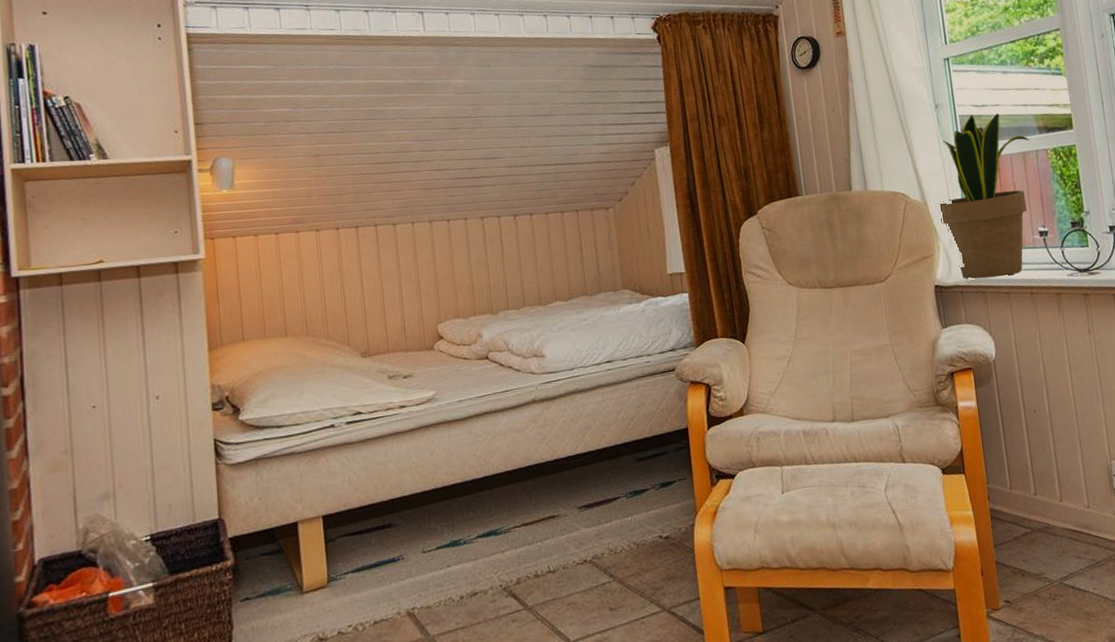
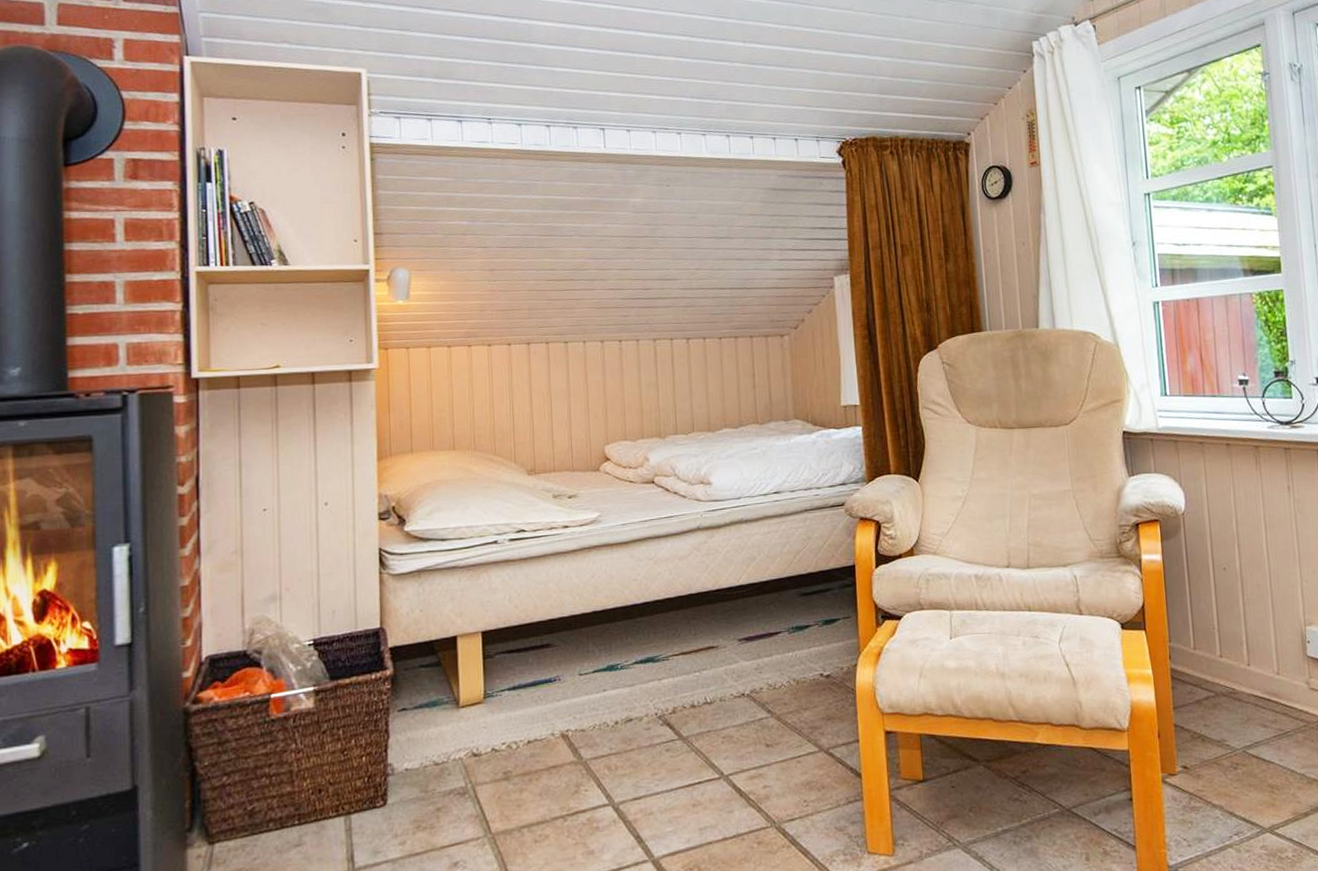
potted plant: present [939,113,1030,279] -> none [1131,253,1233,427]

